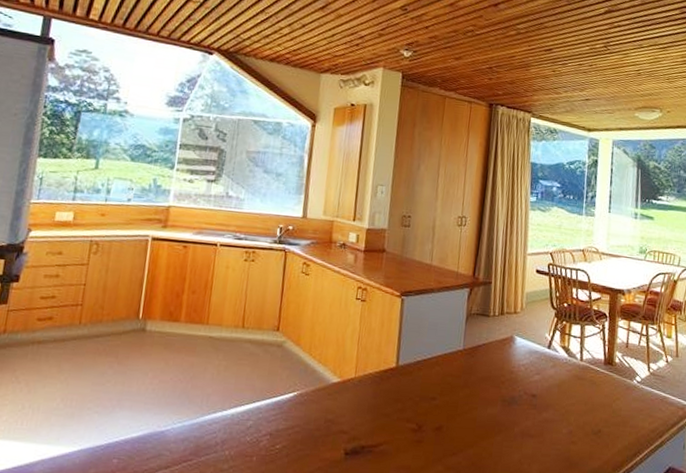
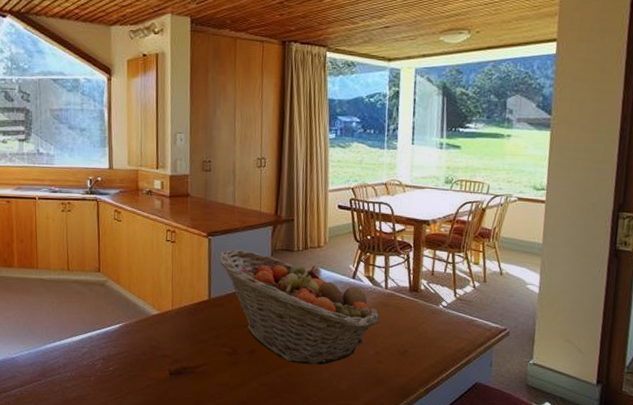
fruit basket: none [411,311,574,445] -> present [219,249,380,365]

